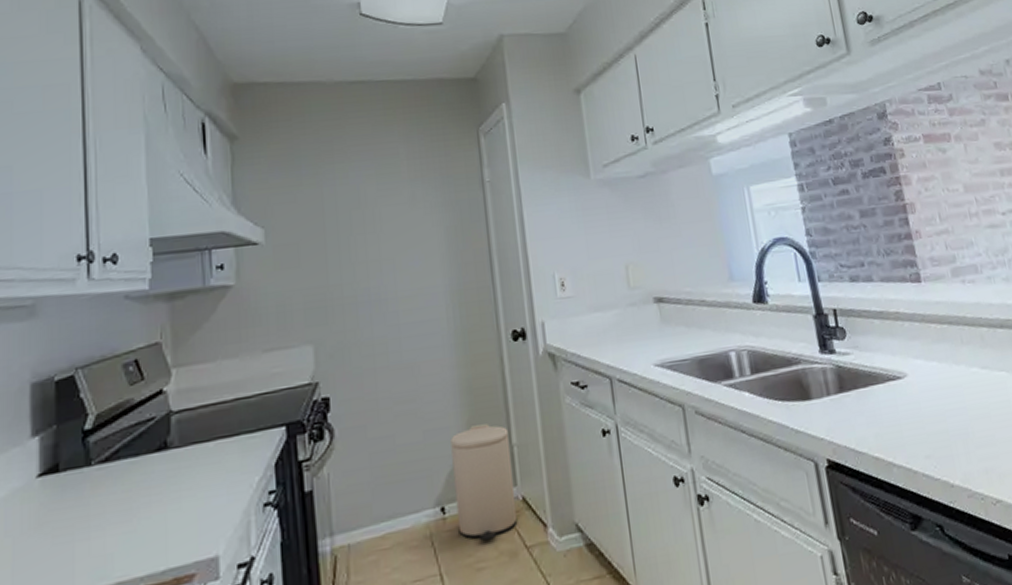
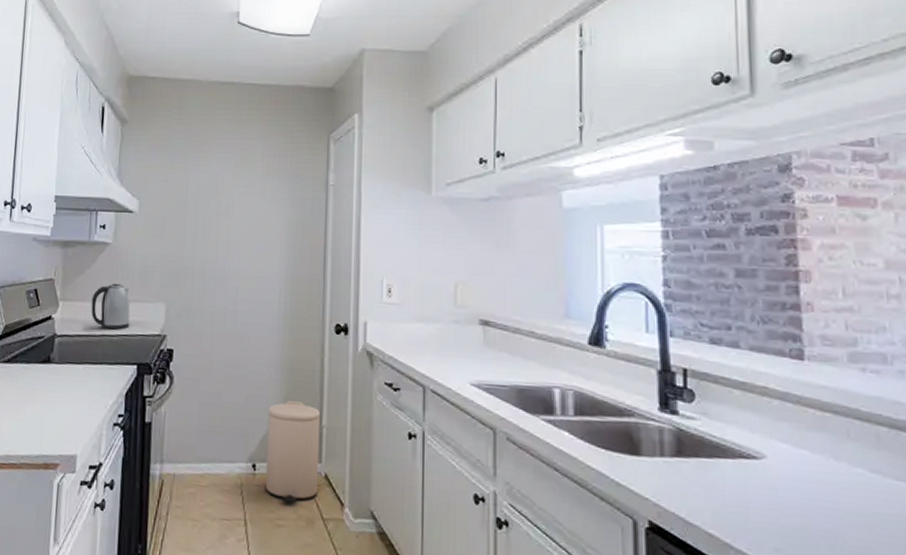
kettle: none [215,331,271,392] -> present [91,283,130,330]

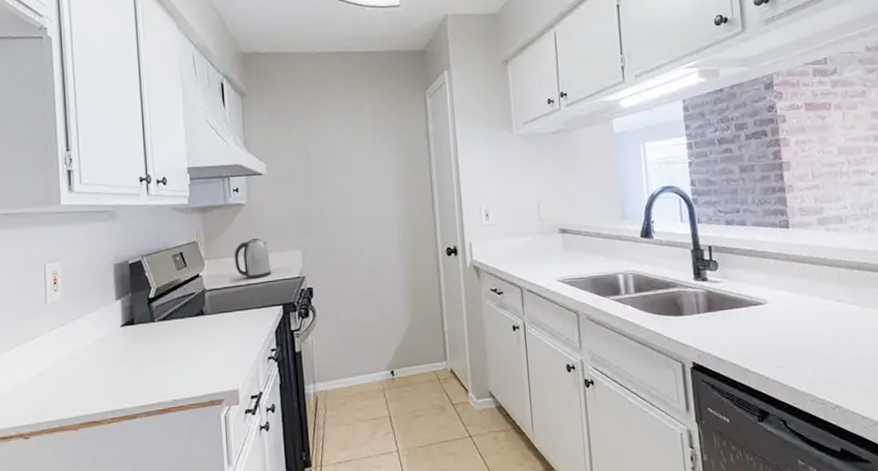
pedal bin: present [265,401,321,503] -> none [399,315,446,397]

